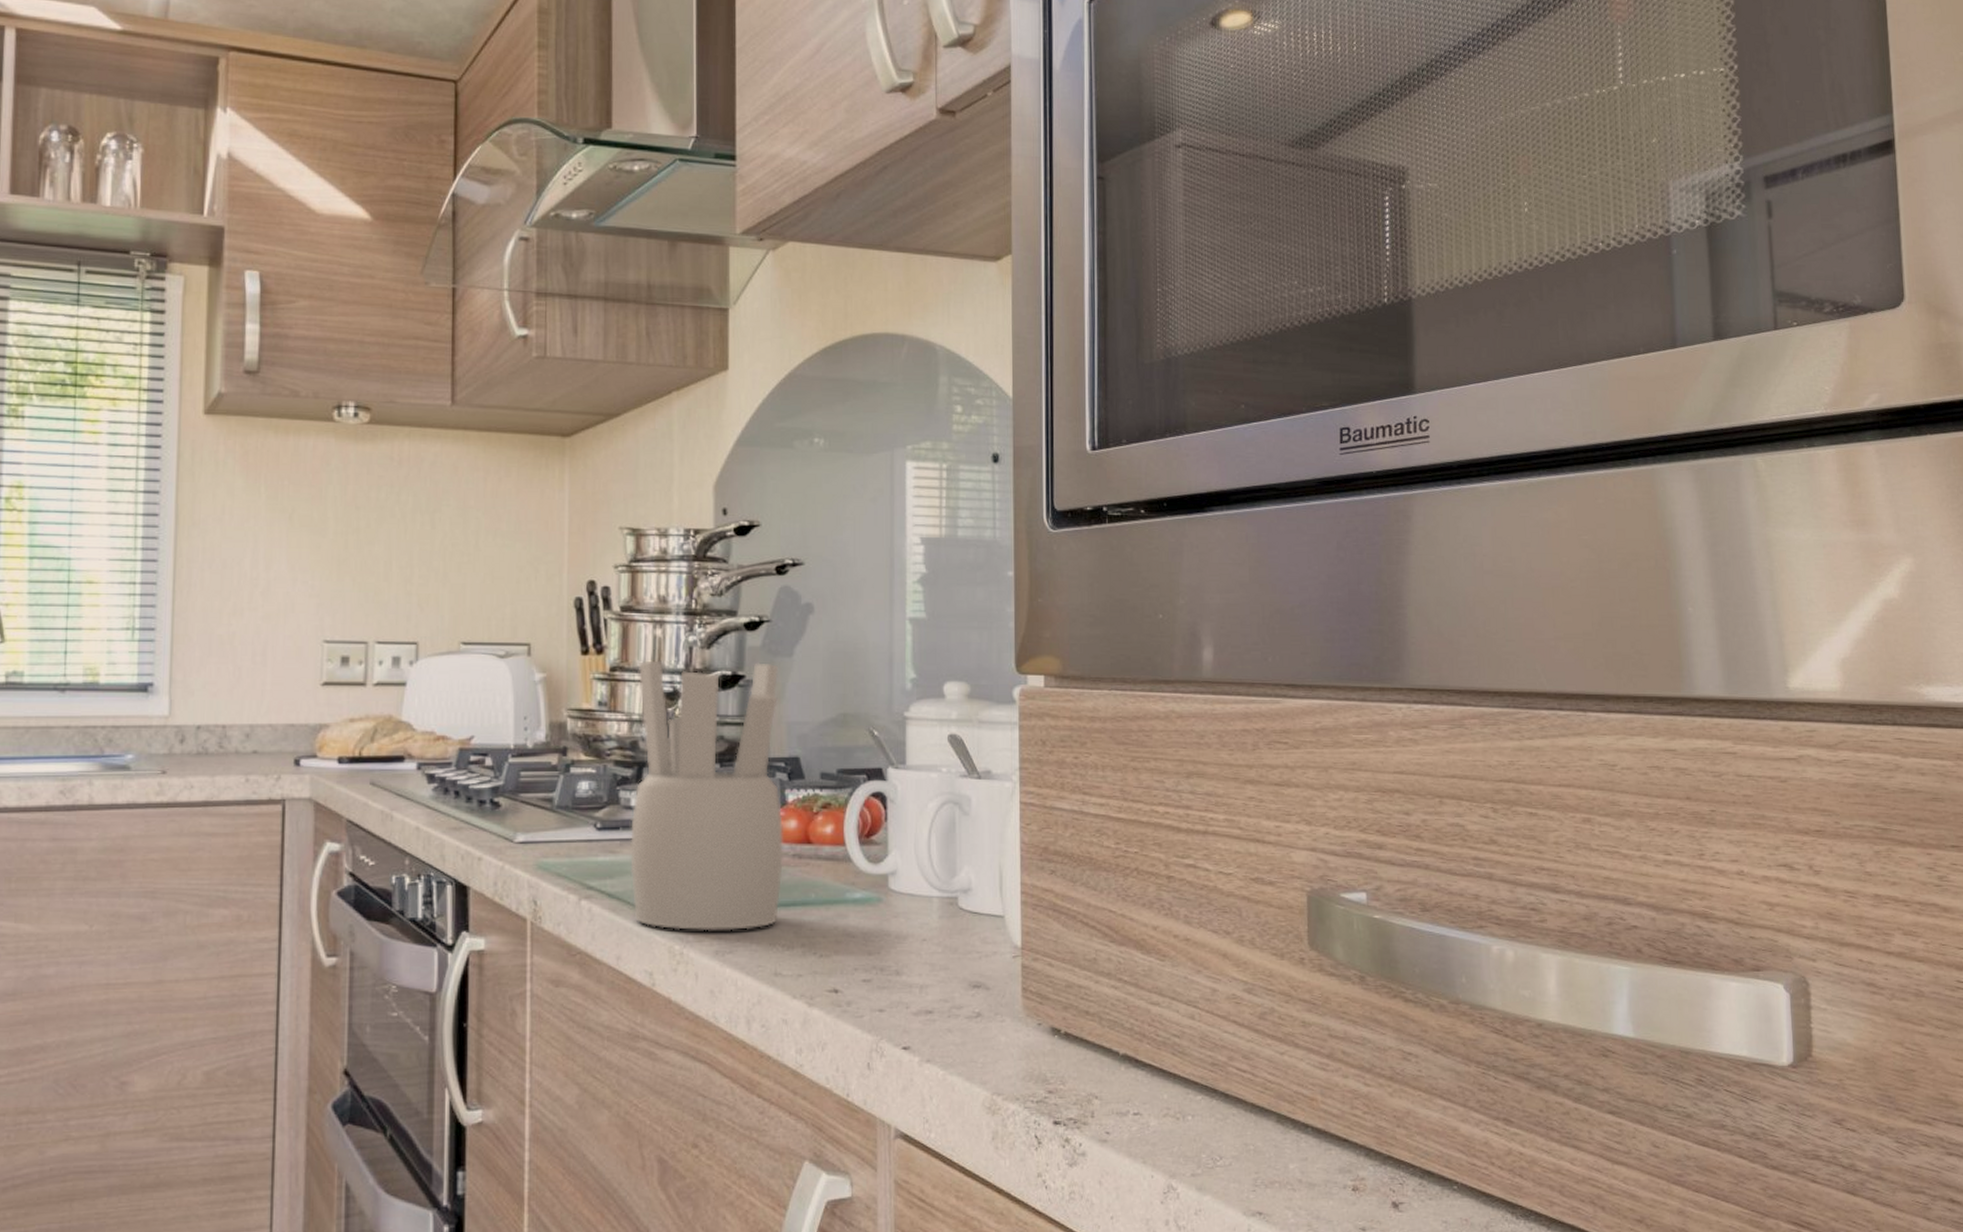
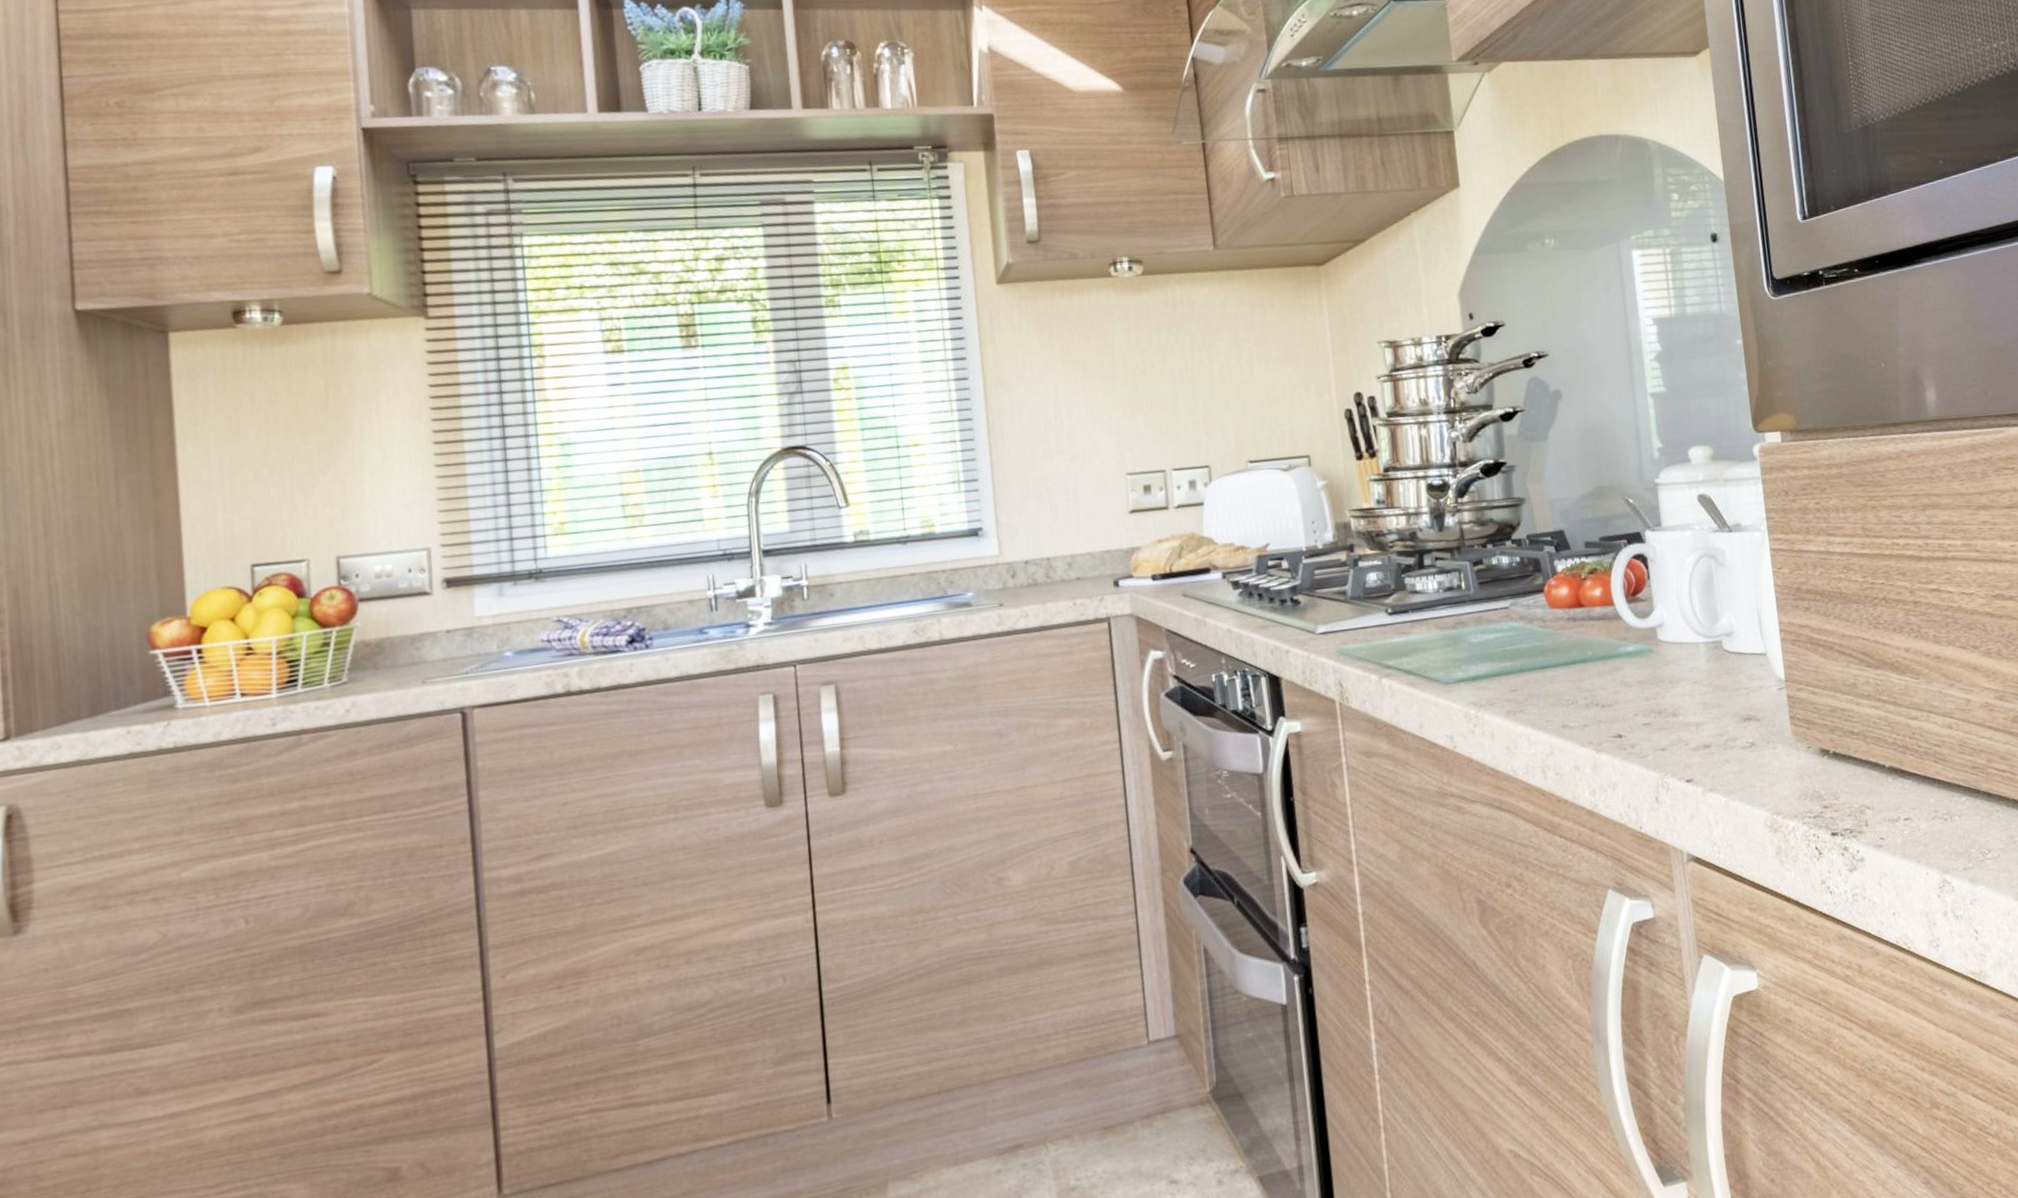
utensil holder: present [630,660,783,931] -> none [1409,448,1561,697]

